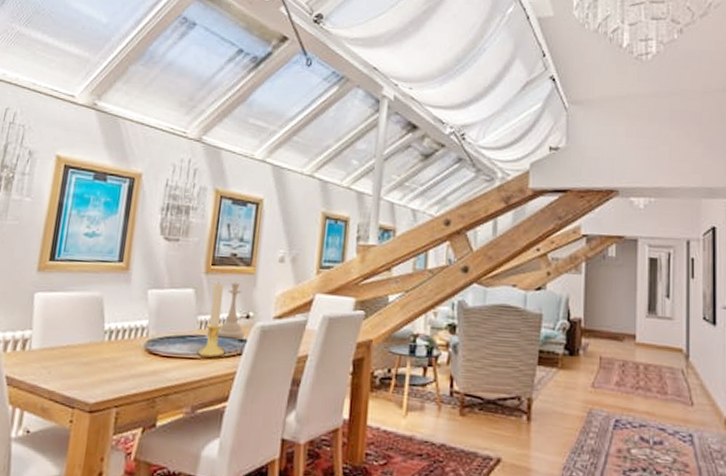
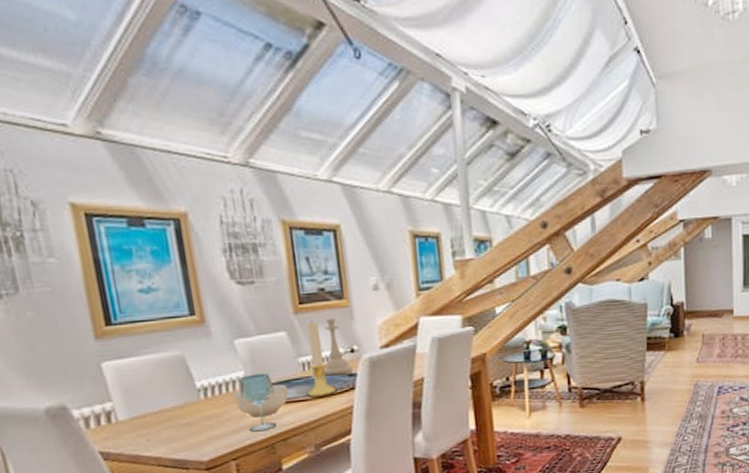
bowl: none [132,337,183,368] -> present [233,383,288,418]
wine glass: none [137,324,171,383] -> present [239,373,277,432]

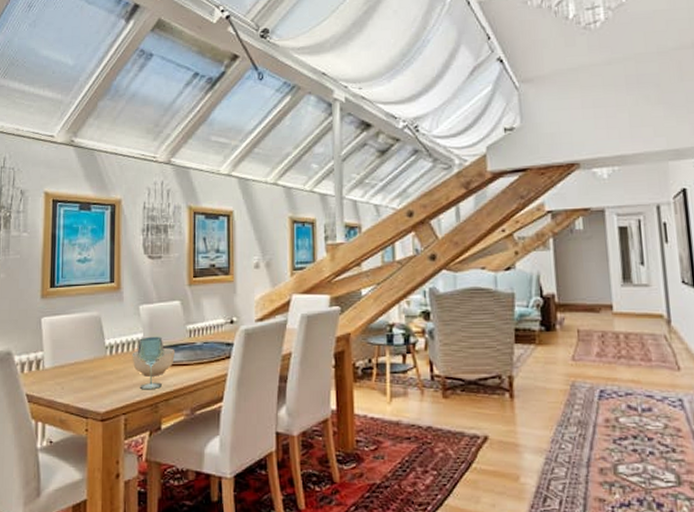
candle holder: present [306,320,337,399] -> none [190,292,215,364]
chess piece: present [323,317,353,377] -> none [206,290,231,345]

